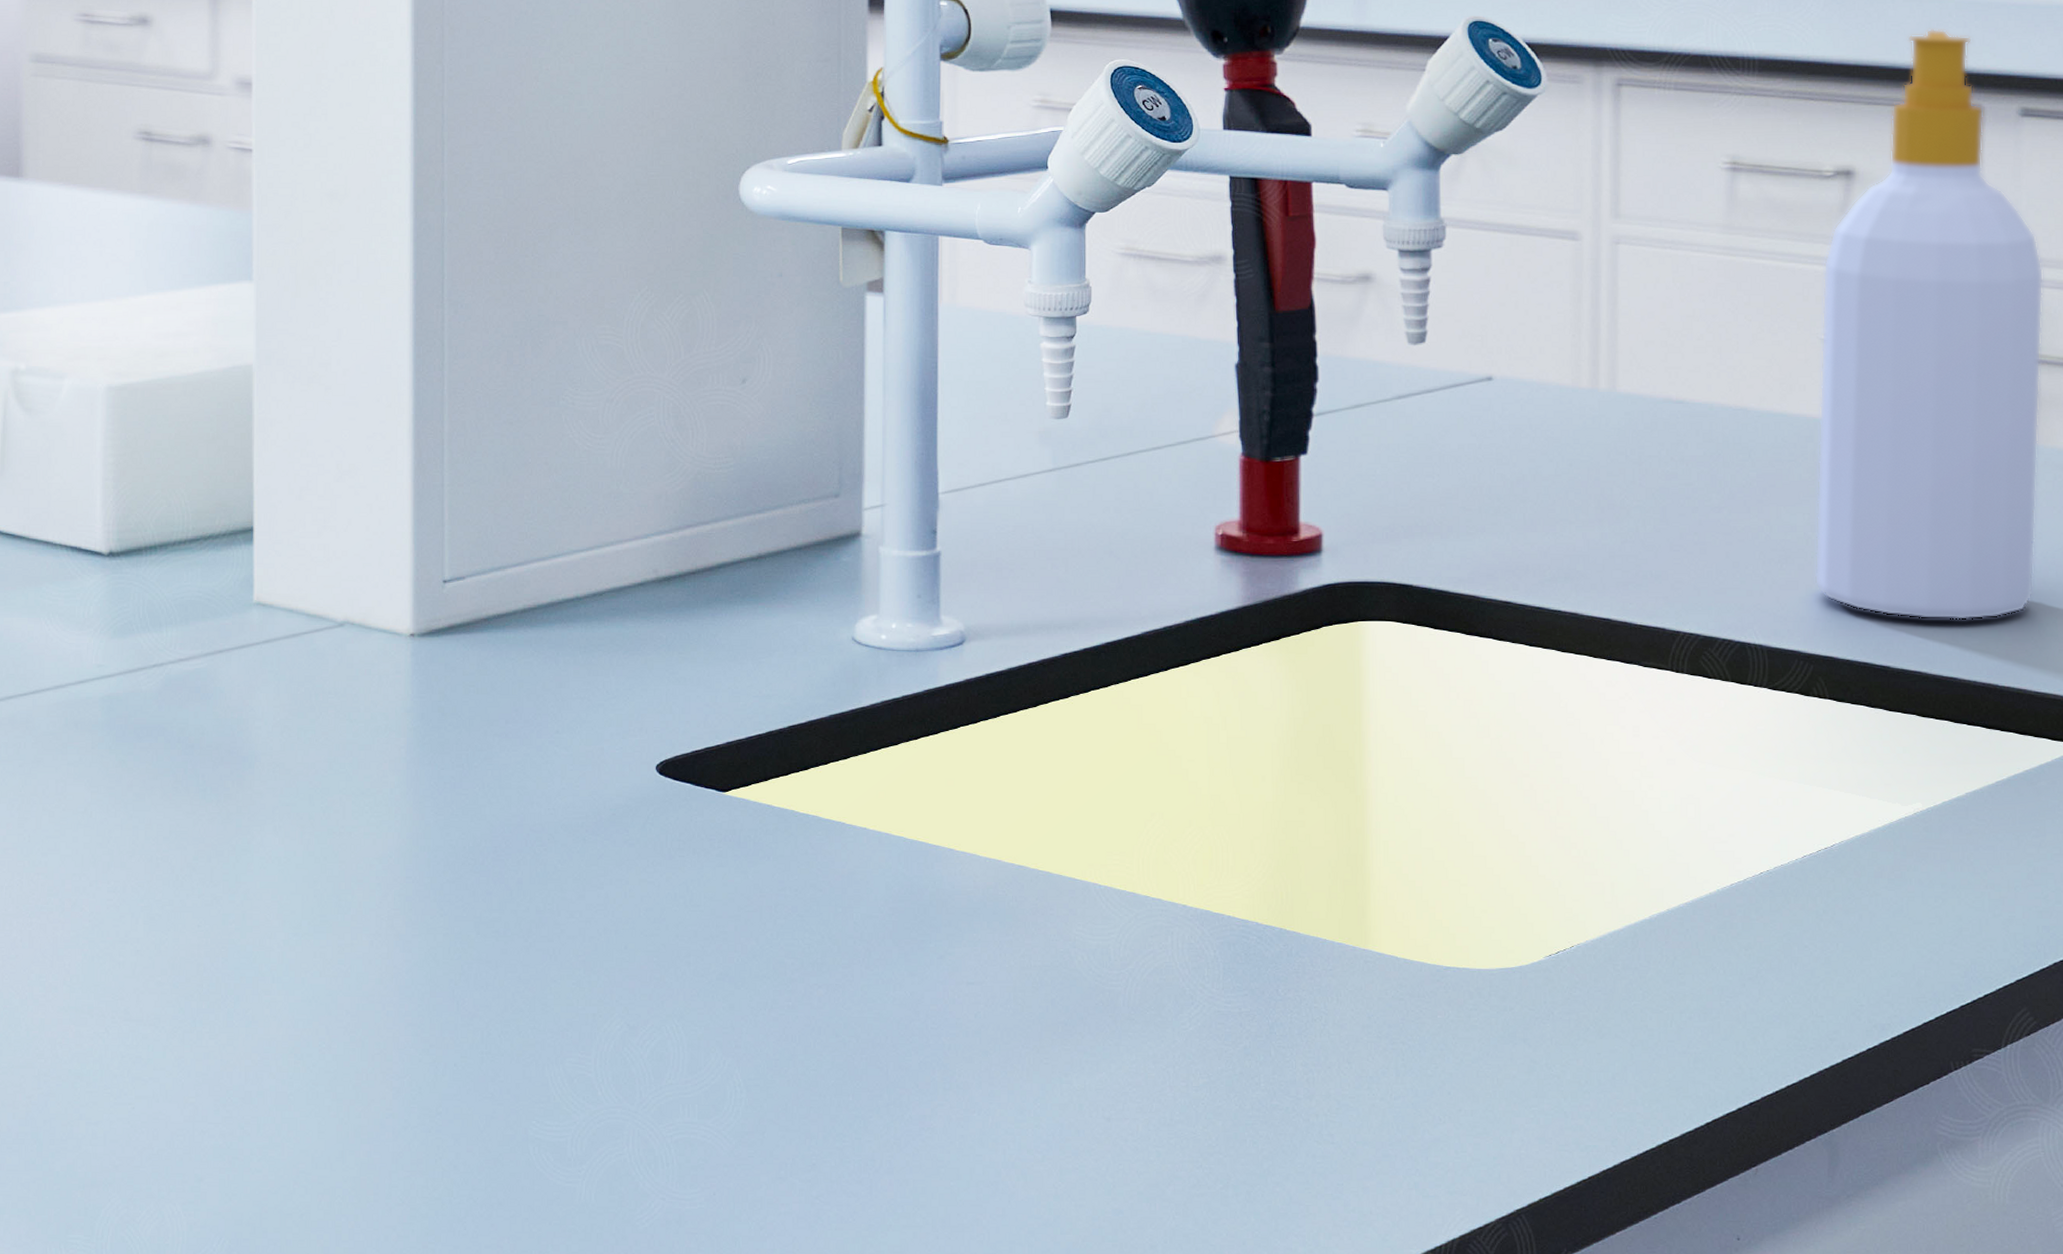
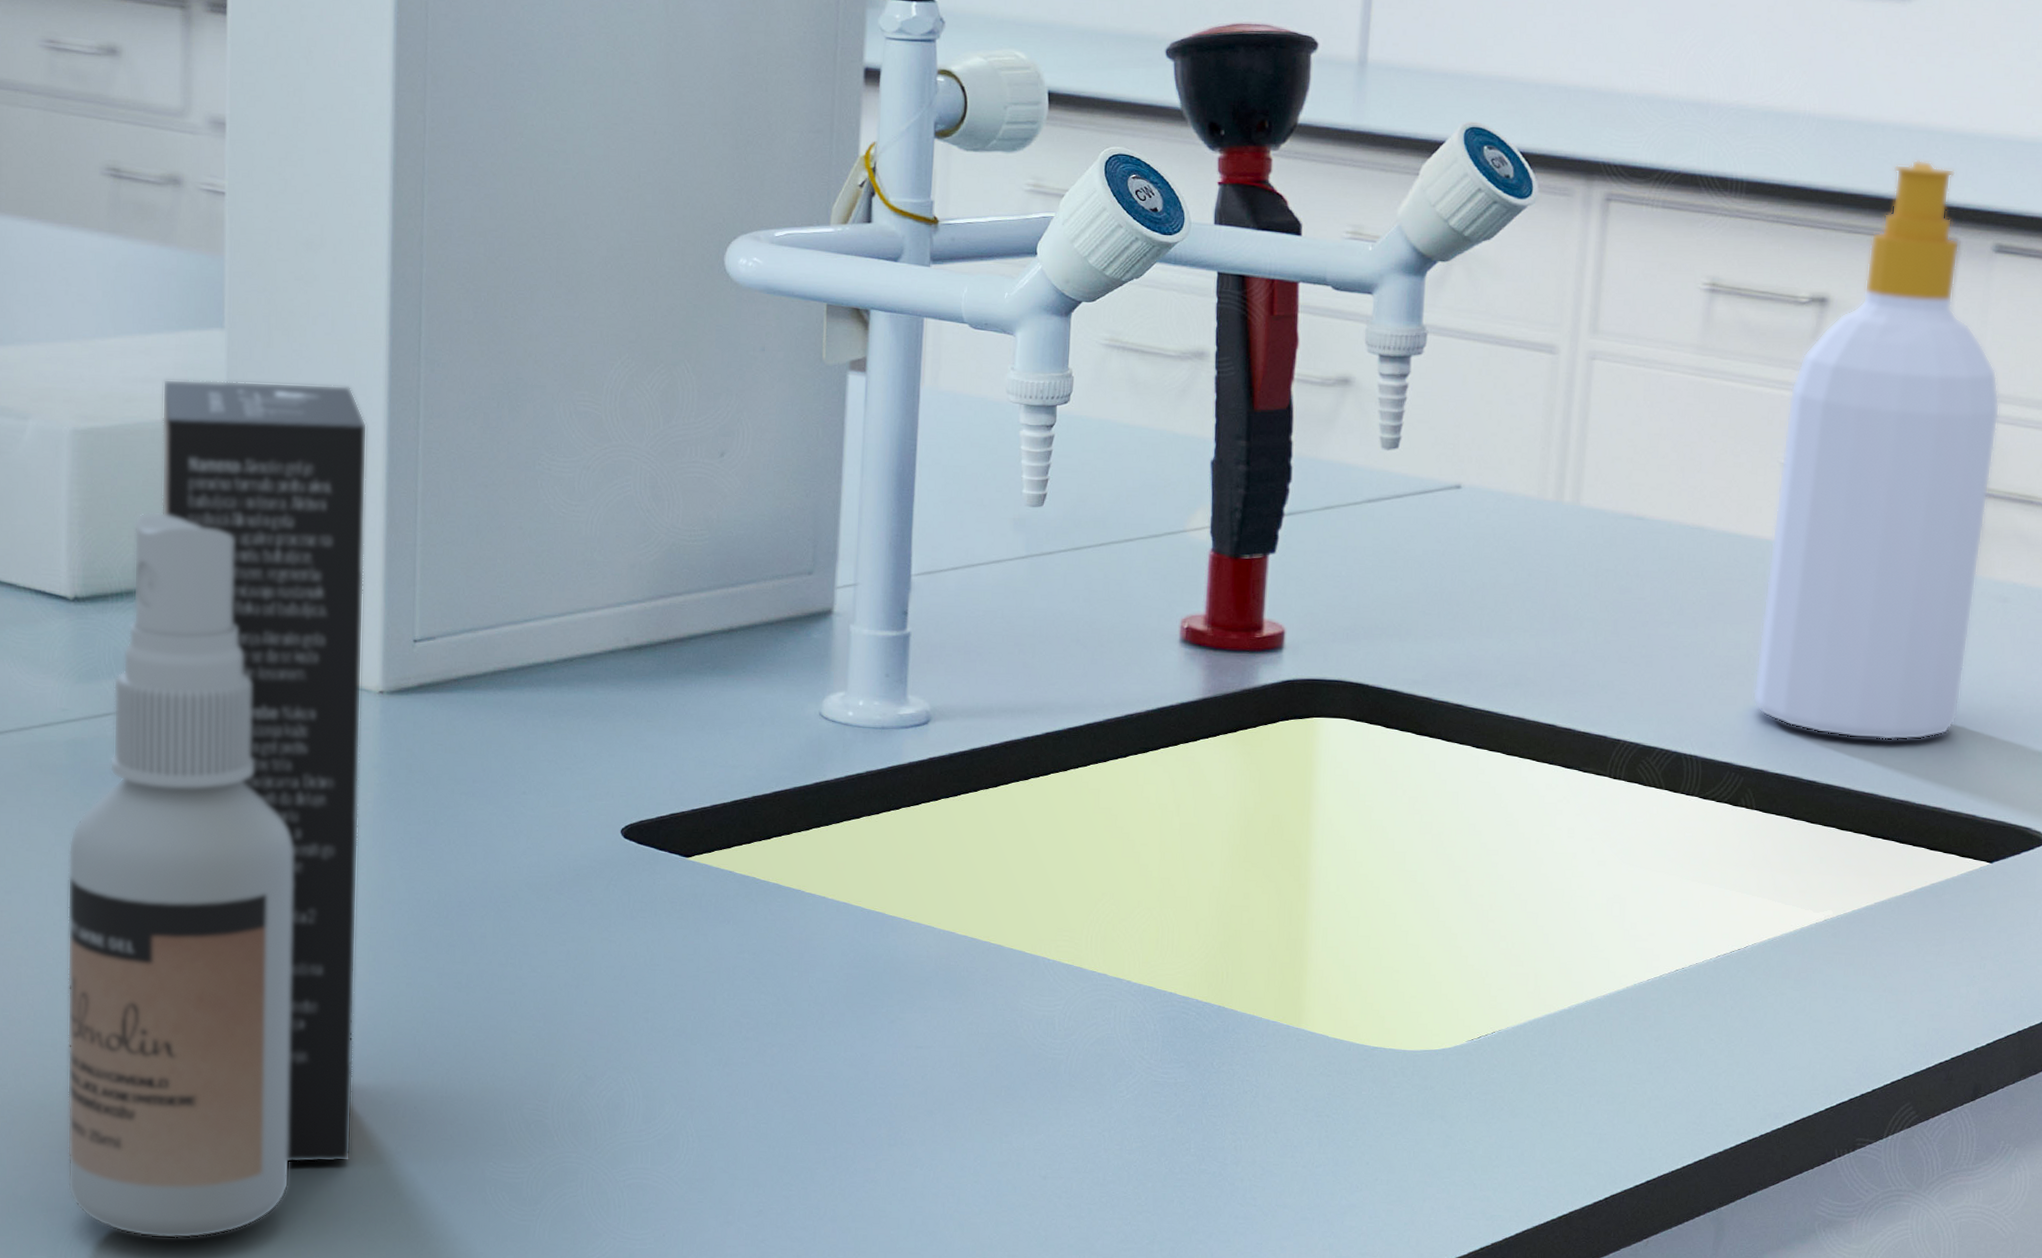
spray bottle: none [103,331,394,1213] -> present [67,379,368,1239]

